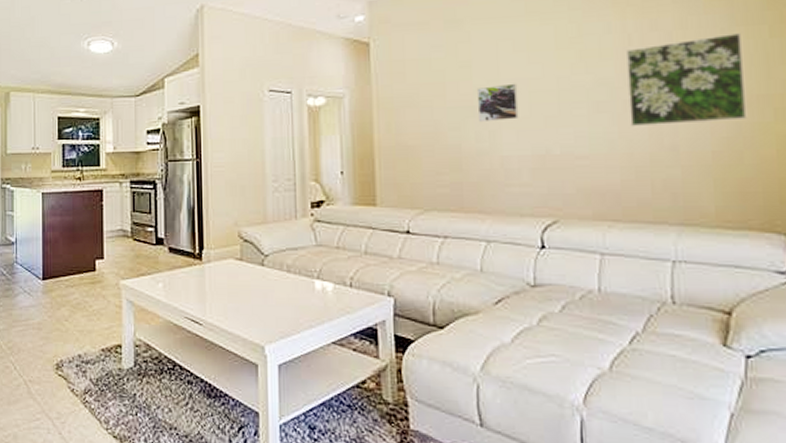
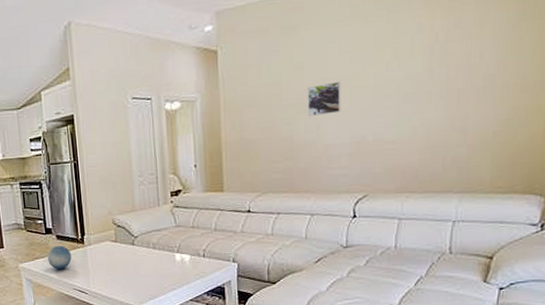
decorative ball: none [156,260,185,292] -> present [47,245,72,270]
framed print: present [627,33,748,126] -> none [431,28,528,113]

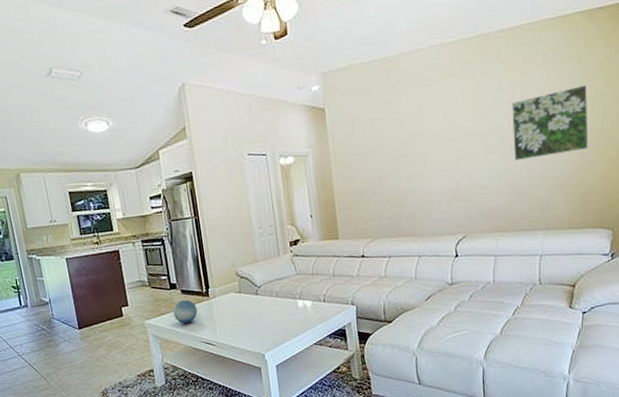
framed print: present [307,81,341,117] -> none [407,134,438,167]
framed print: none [431,28,528,113] -> present [512,85,589,161]

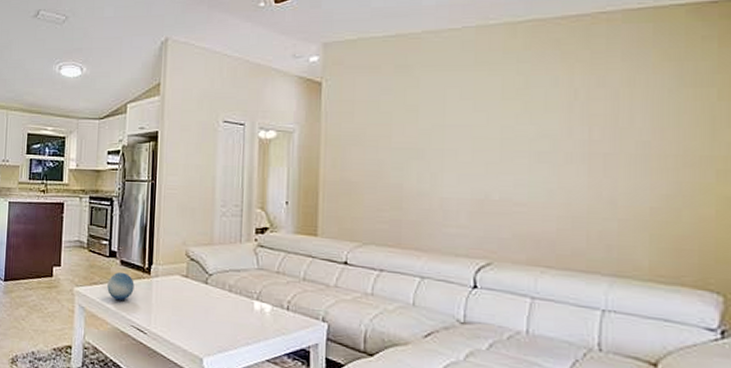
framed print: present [512,85,589,161] -> none [570,95,689,179]

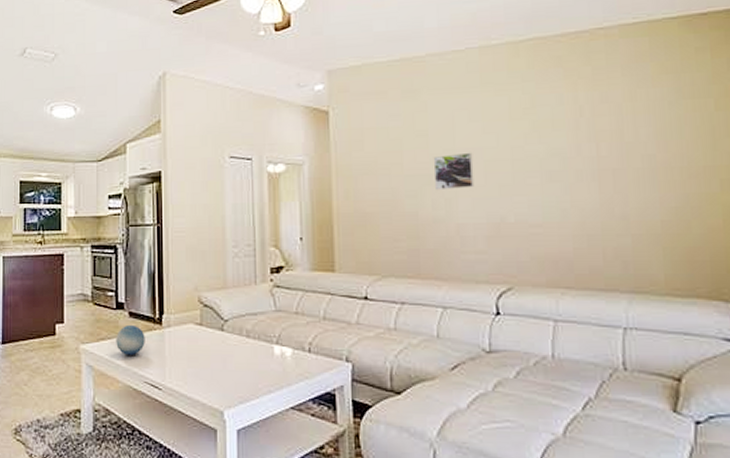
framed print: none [420,129,462,165] -> present [433,152,474,191]

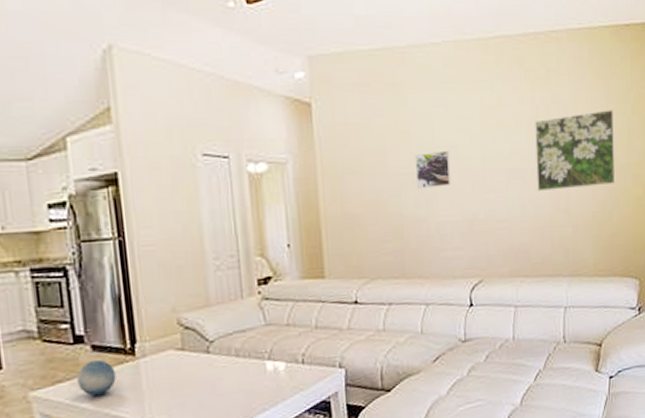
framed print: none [578,106,695,195] -> present [535,110,616,191]

